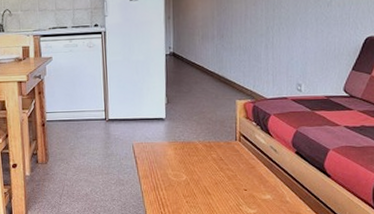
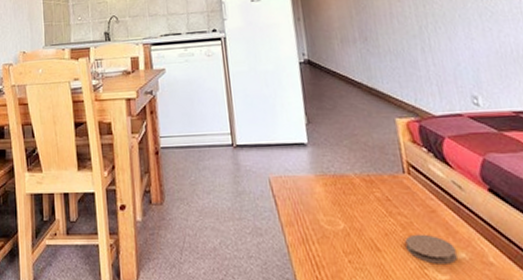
coaster: none [229,183,264,203] -> present [405,234,457,264]

